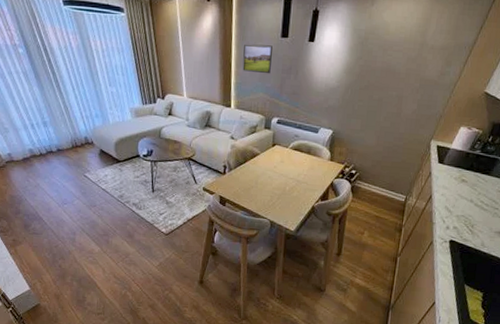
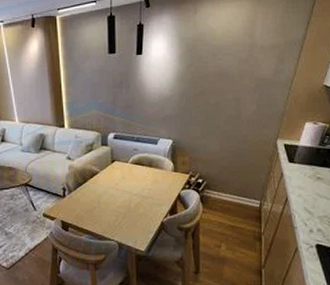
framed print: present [242,44,273,74] -> none [72,62,101,91]

